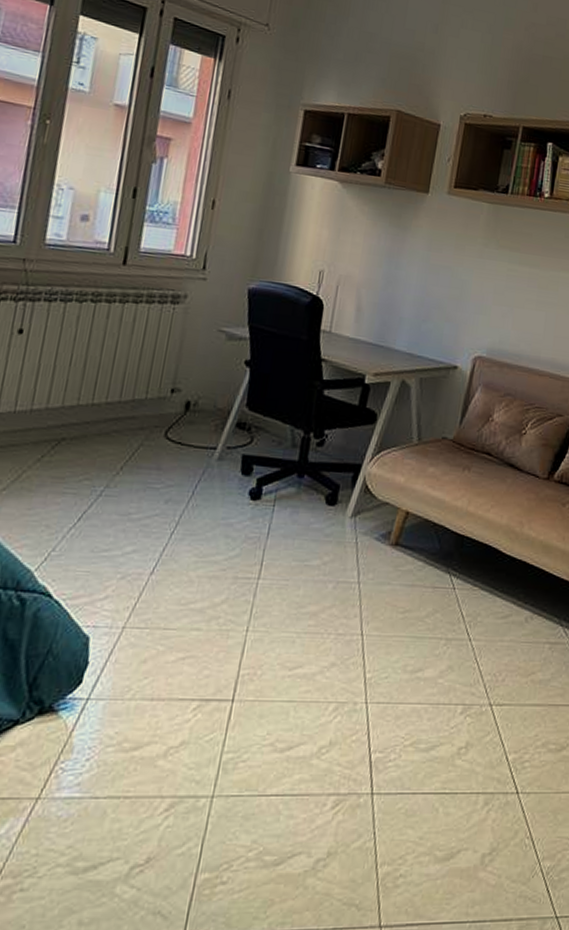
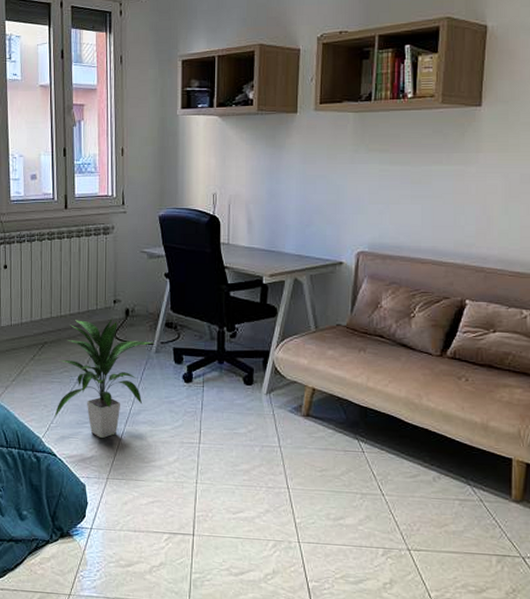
indoor plant: none [58,411,217,573] -> present [54,317,153,439]

